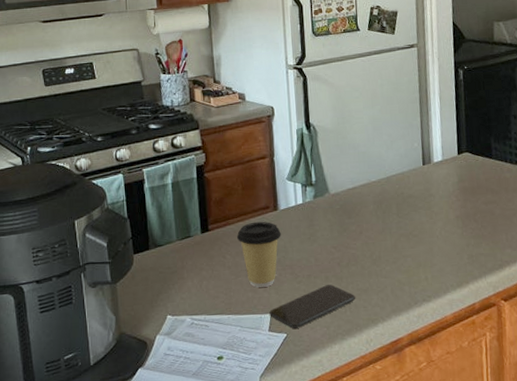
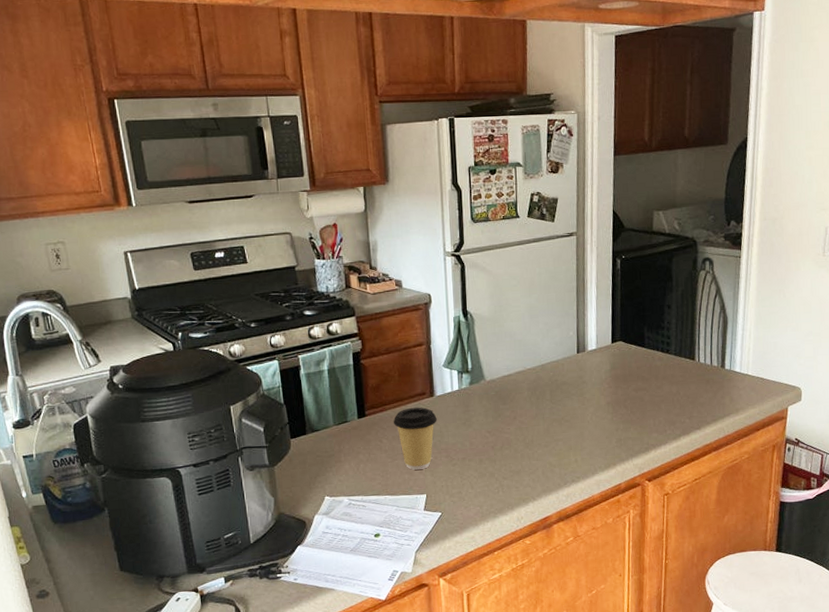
smartphone: present [269,284,356,329] -> none [425,467,509,508]

